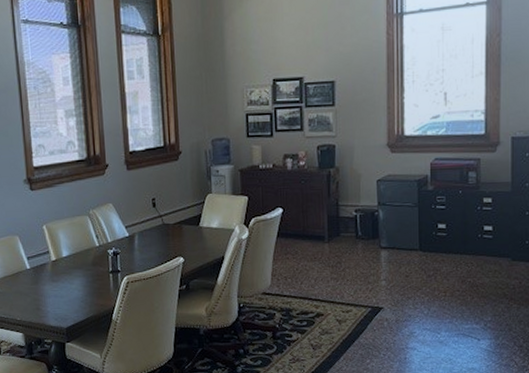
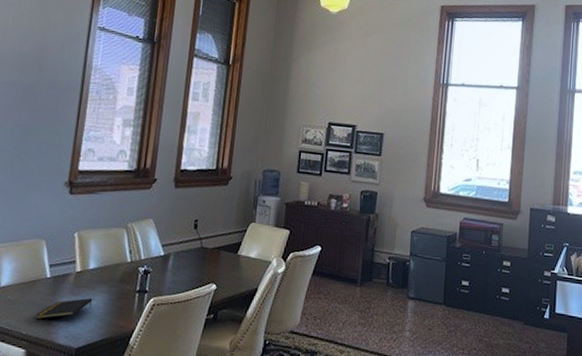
notepad: none [25,282,73,306] -> present [35,297,93,320]

